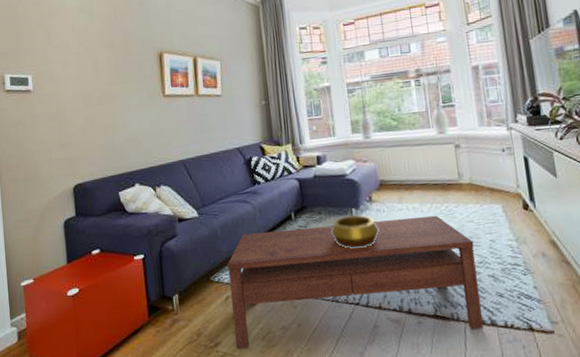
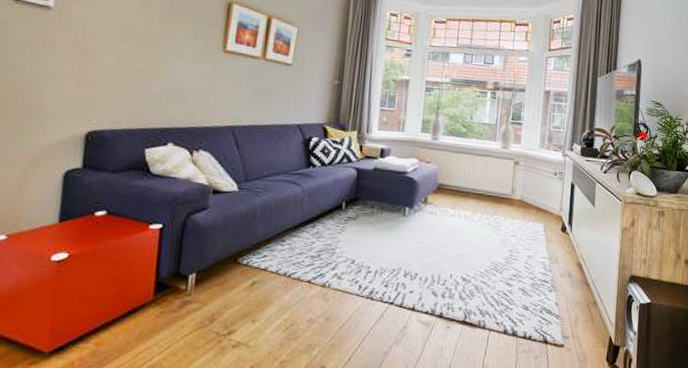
coffee table: present [227,215,483,349] -> none [253,217,512,339]
decorative bowl: present [331,214,379,249] -> none [380,213,428,249]

